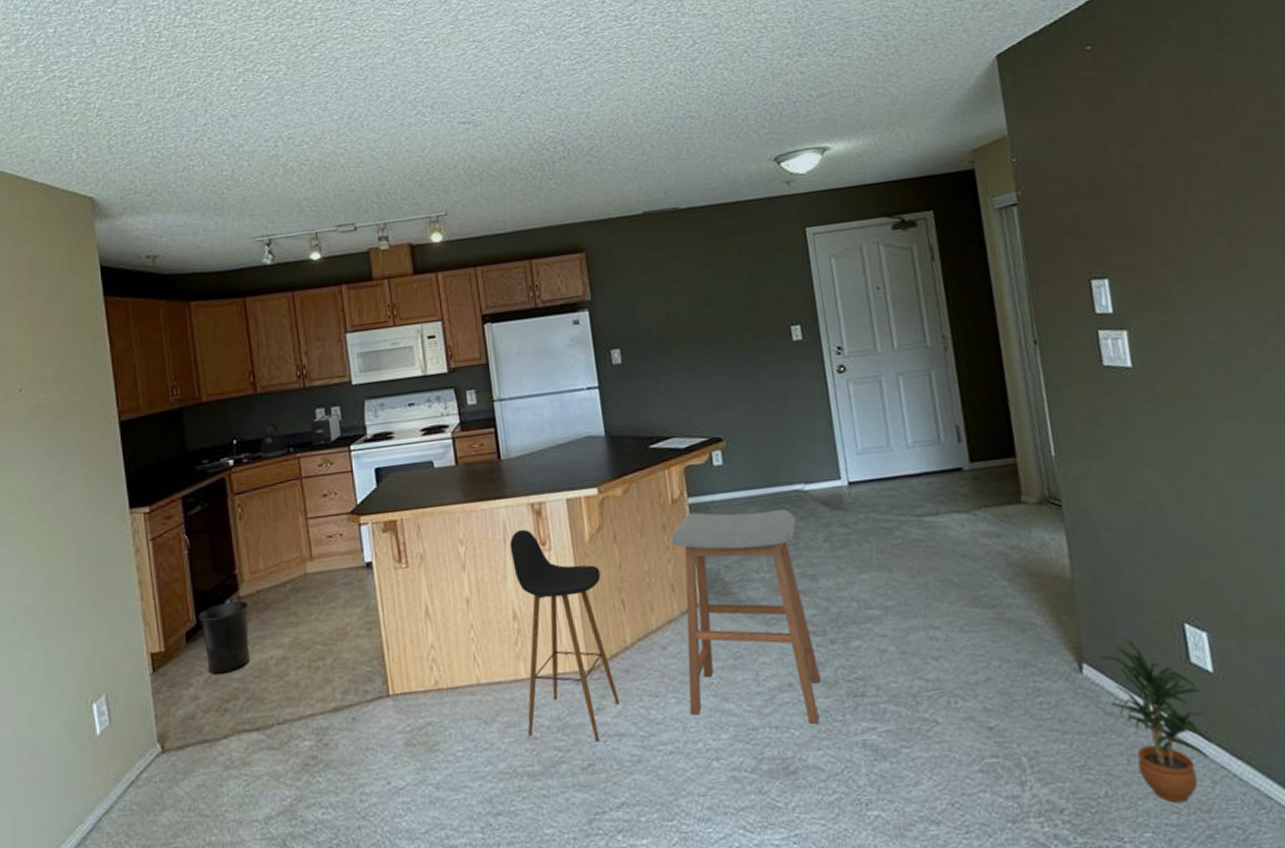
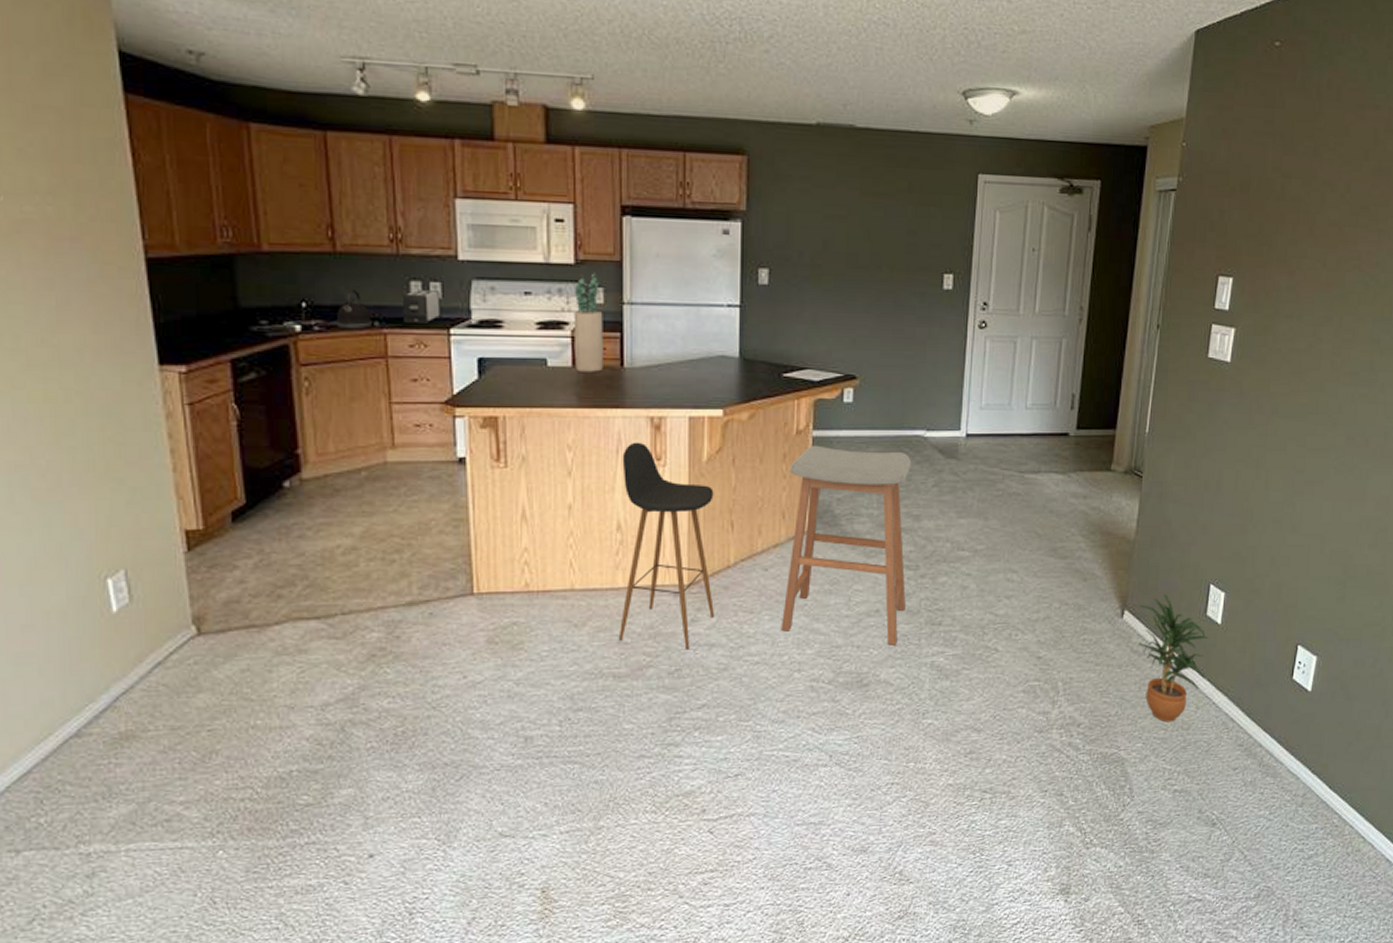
waste bin: present [198,601,251,676] -> none [248,484,313,560]
vase: none [450,376,483,471] -> present [573,271,603,374]

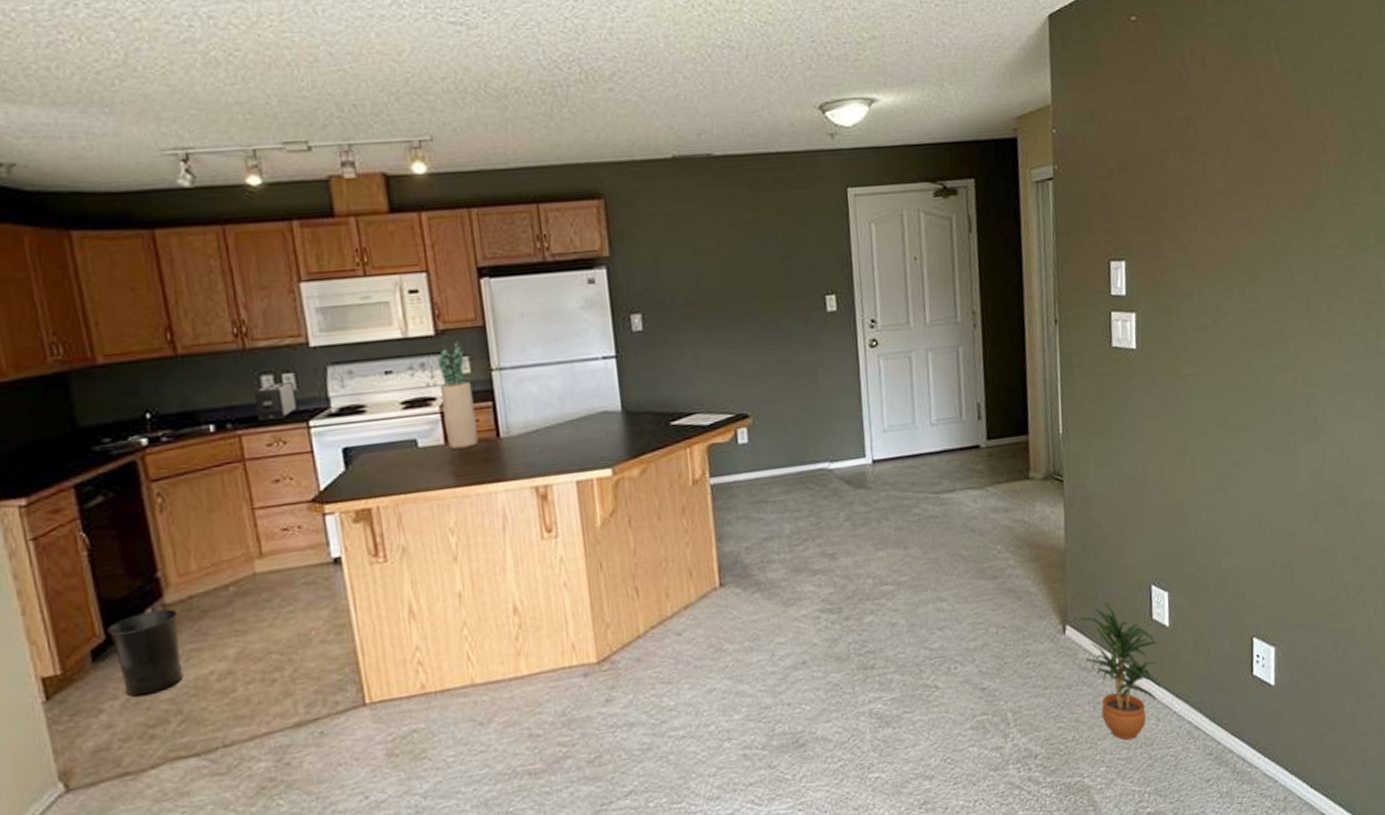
waste bin: none [248,484,313,560] -> present [107,609,184,699]
kettle: present [336,290,372,330] -> none [184,393,224,437]
bar stool: present [618,442,715,650] -> none [509,515,631,734]
stool: present [780,445,912,645] -> none [690,489,834,699]

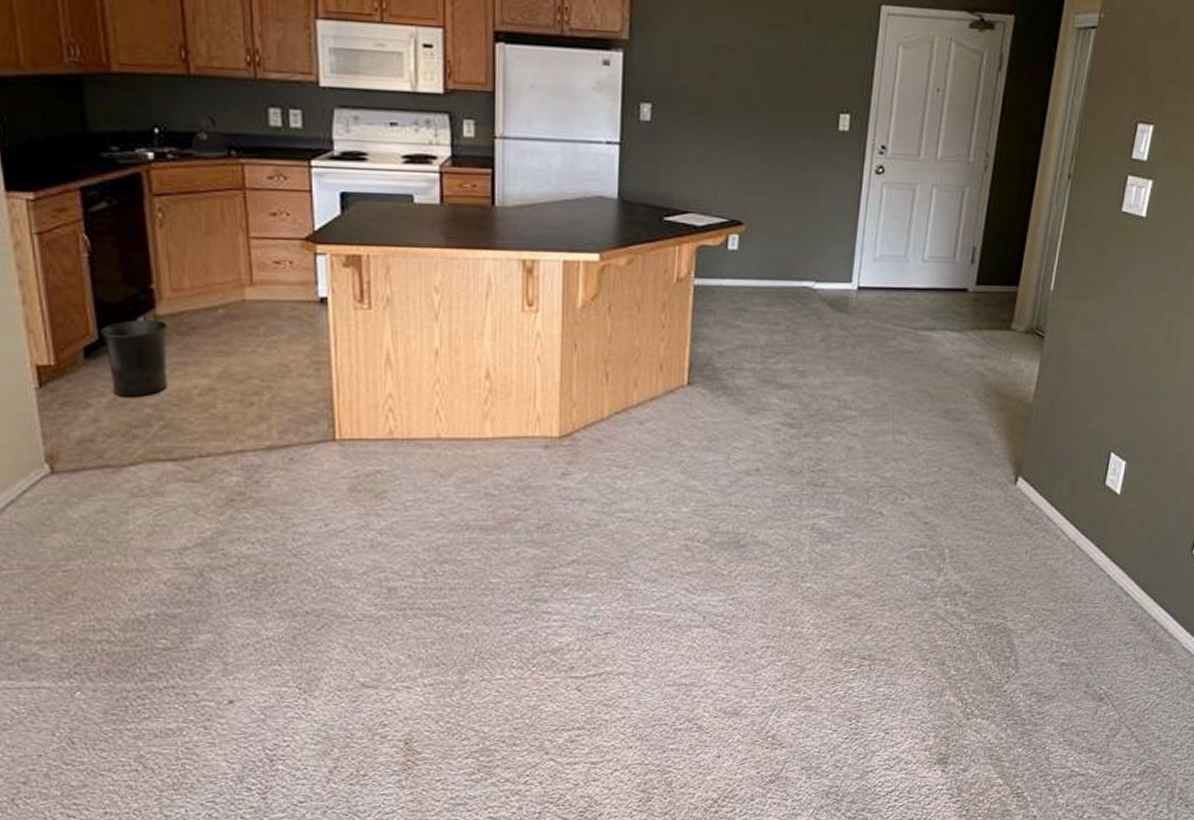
kettle: none [184,393,224,437] -> present [190,116,228,159]
toaster: present [253,382,299,423] -> none [260,118,303,156]
vase: present [438,340,479,451] -> none [442,102,474,212]
potted plant: present [1081,602,1162,740] -> none [1031,461,1106,594]

